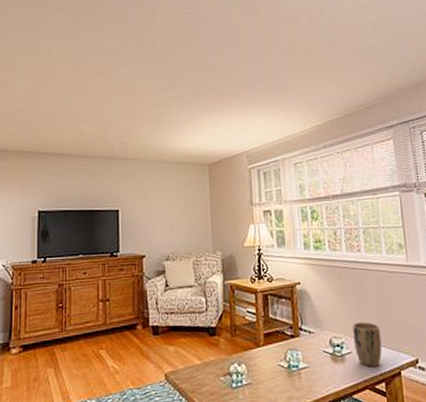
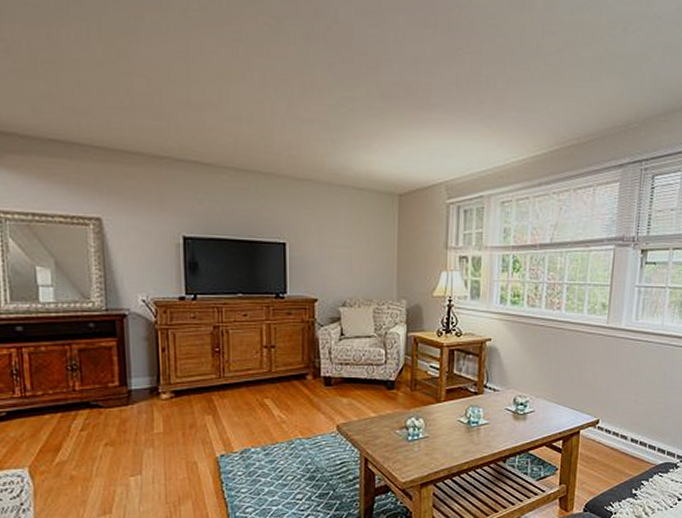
plant pot: present [352,321,382,367] -> none [538,382,567,426]

